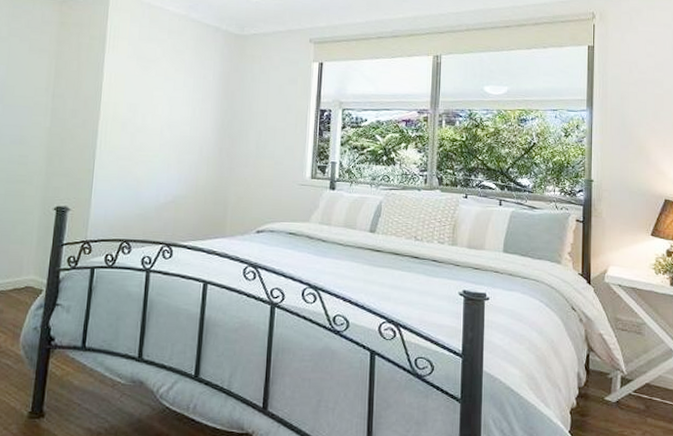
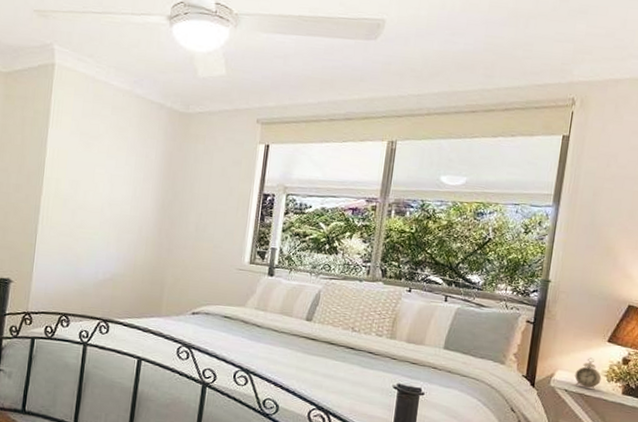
alarm clock: none [626,251,650,283] -> present [574,357,602,390]

